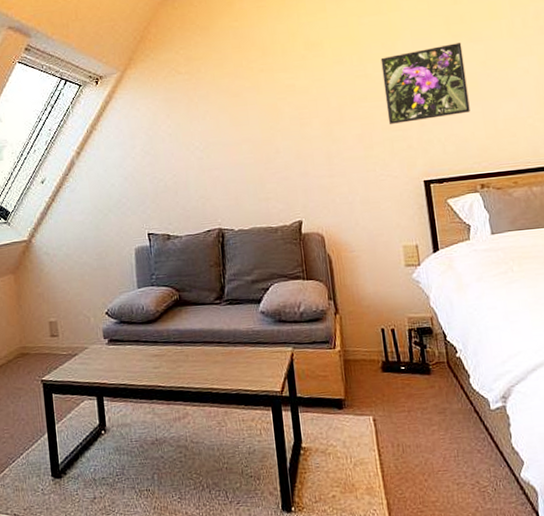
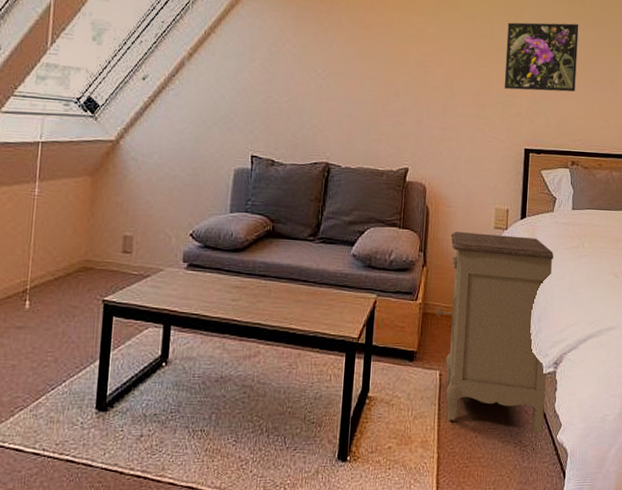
nightstand: none [357,270,503,473] -> present [436,232,554,433]

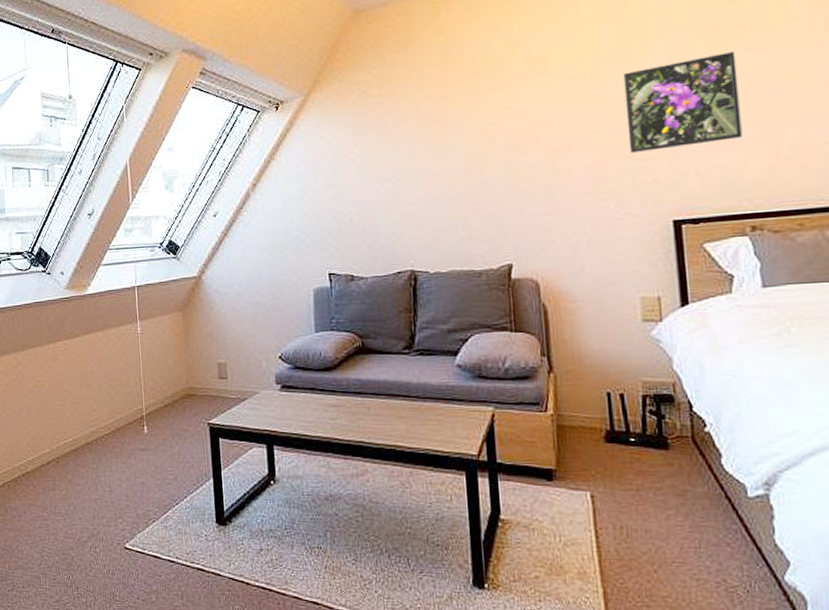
nightstand: present [436,232,554,433] -> none [575,328,760,572]

